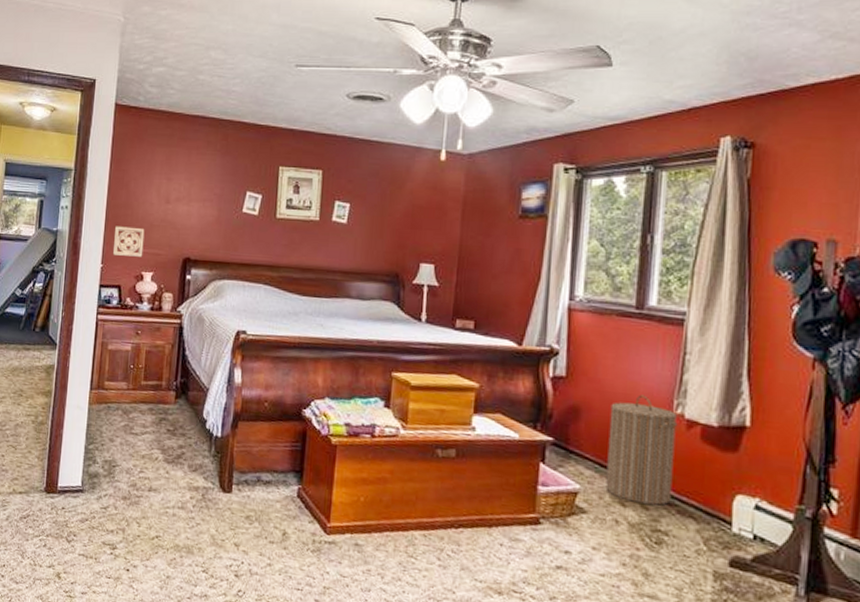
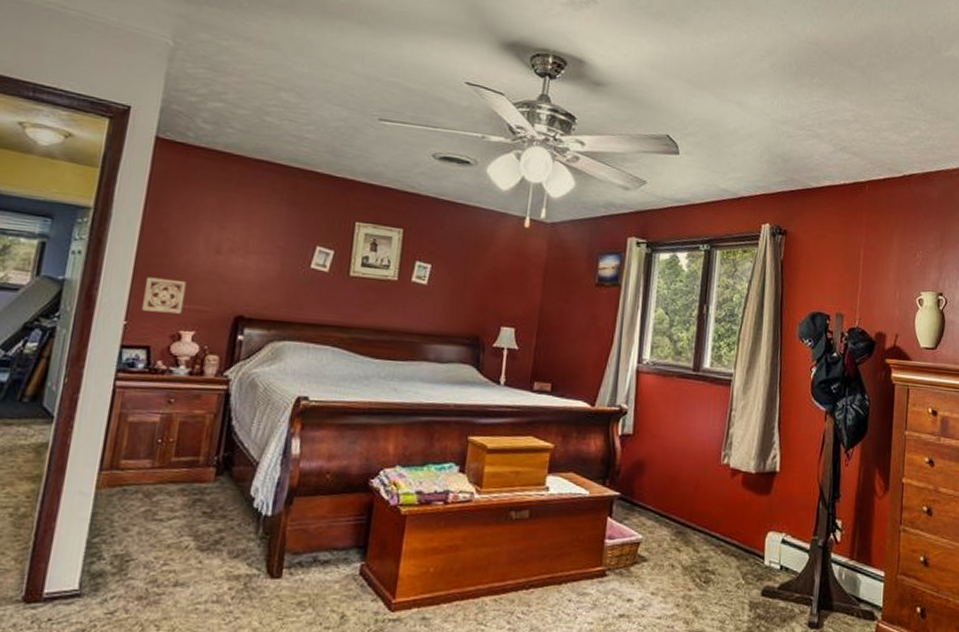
laundry hamper: present [605,395,678,506] -> none [664,448,724,548]

